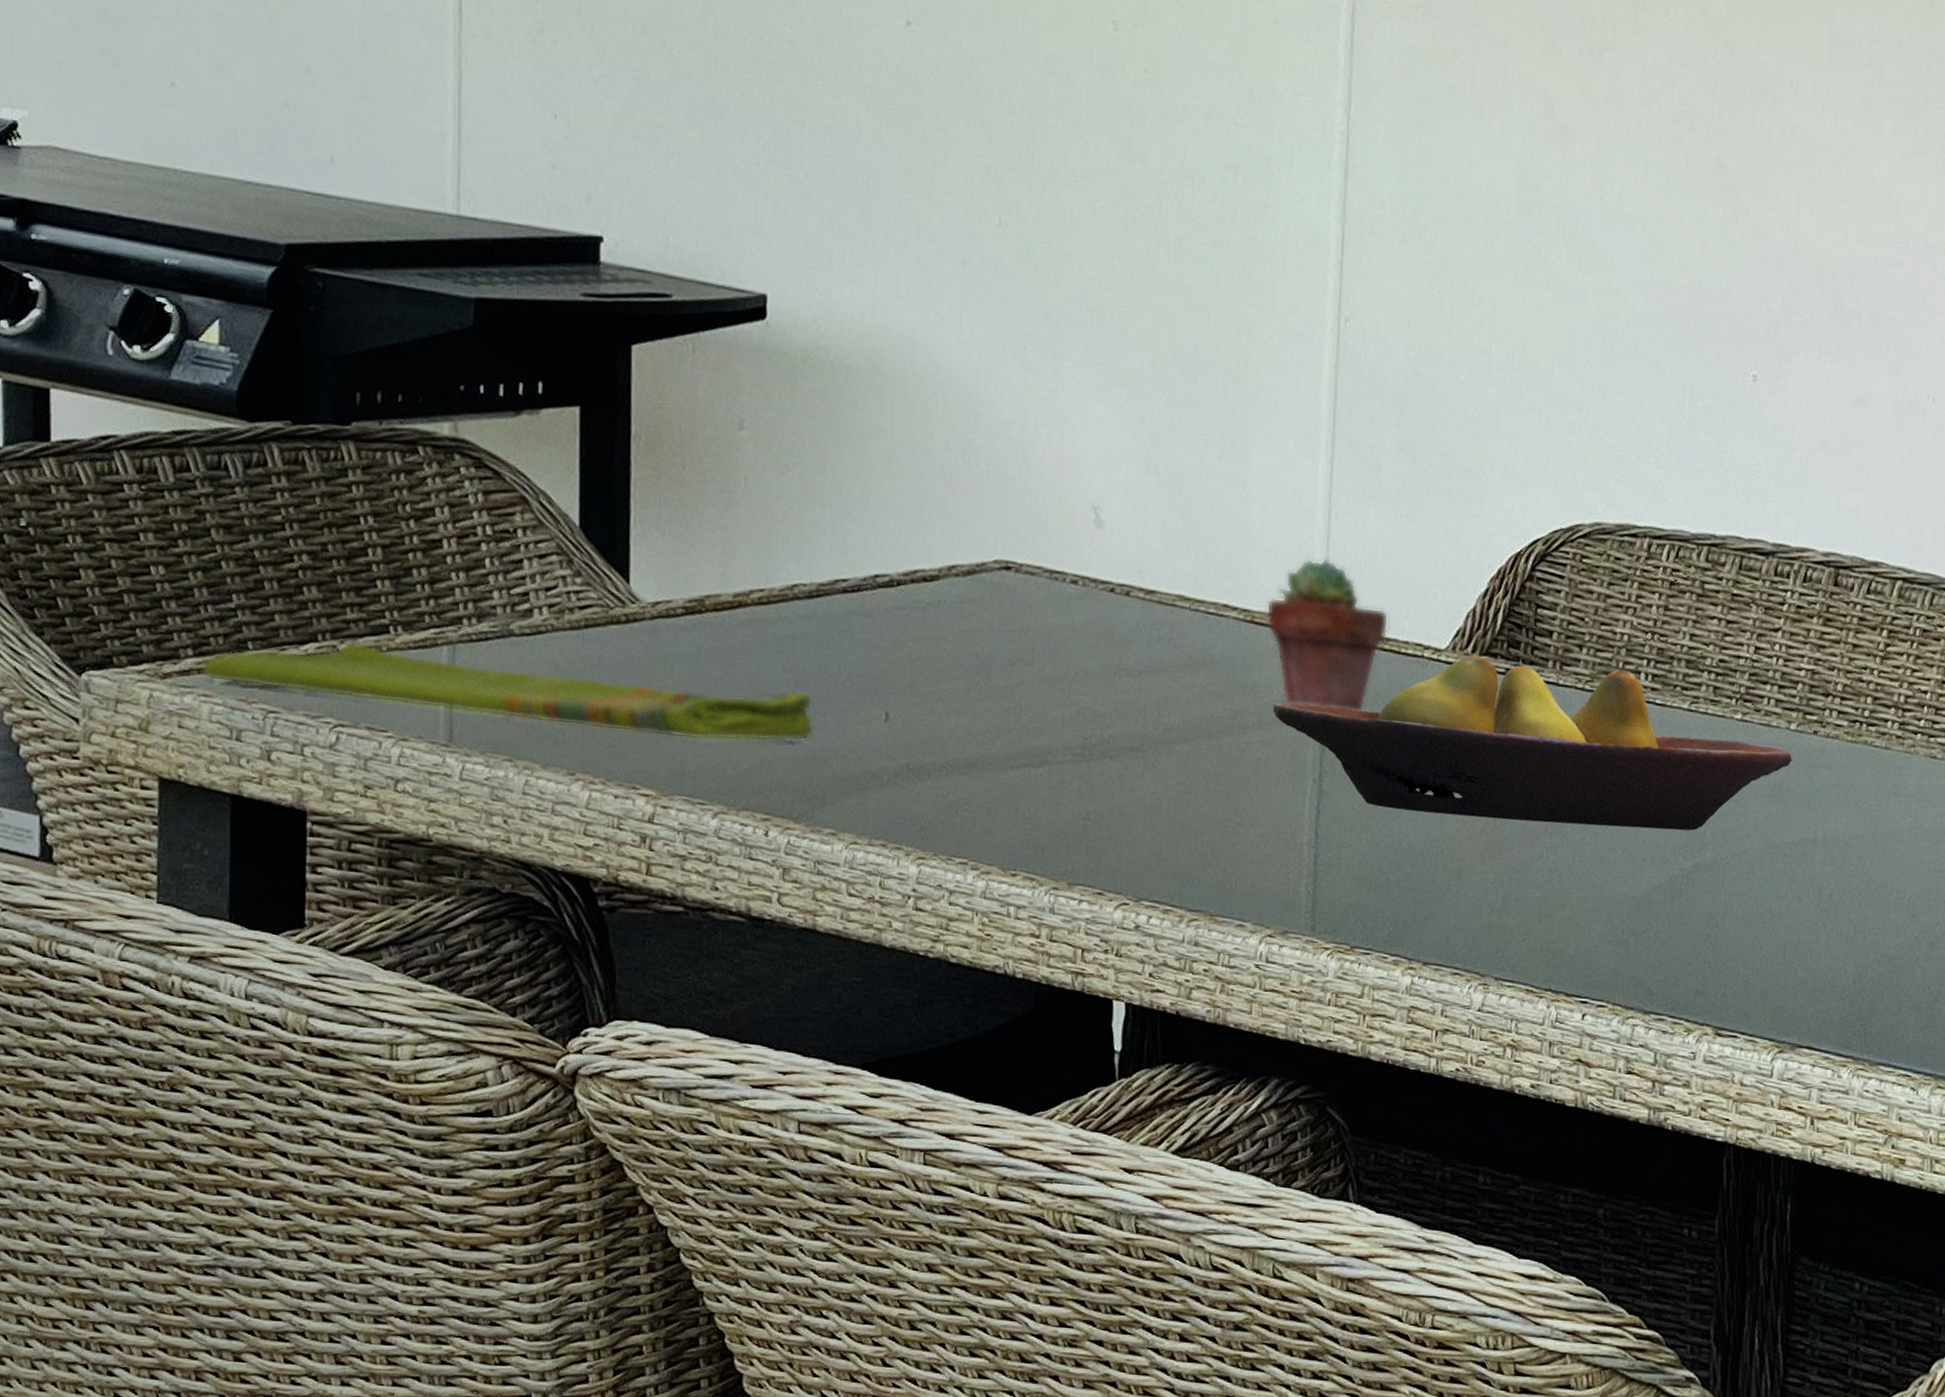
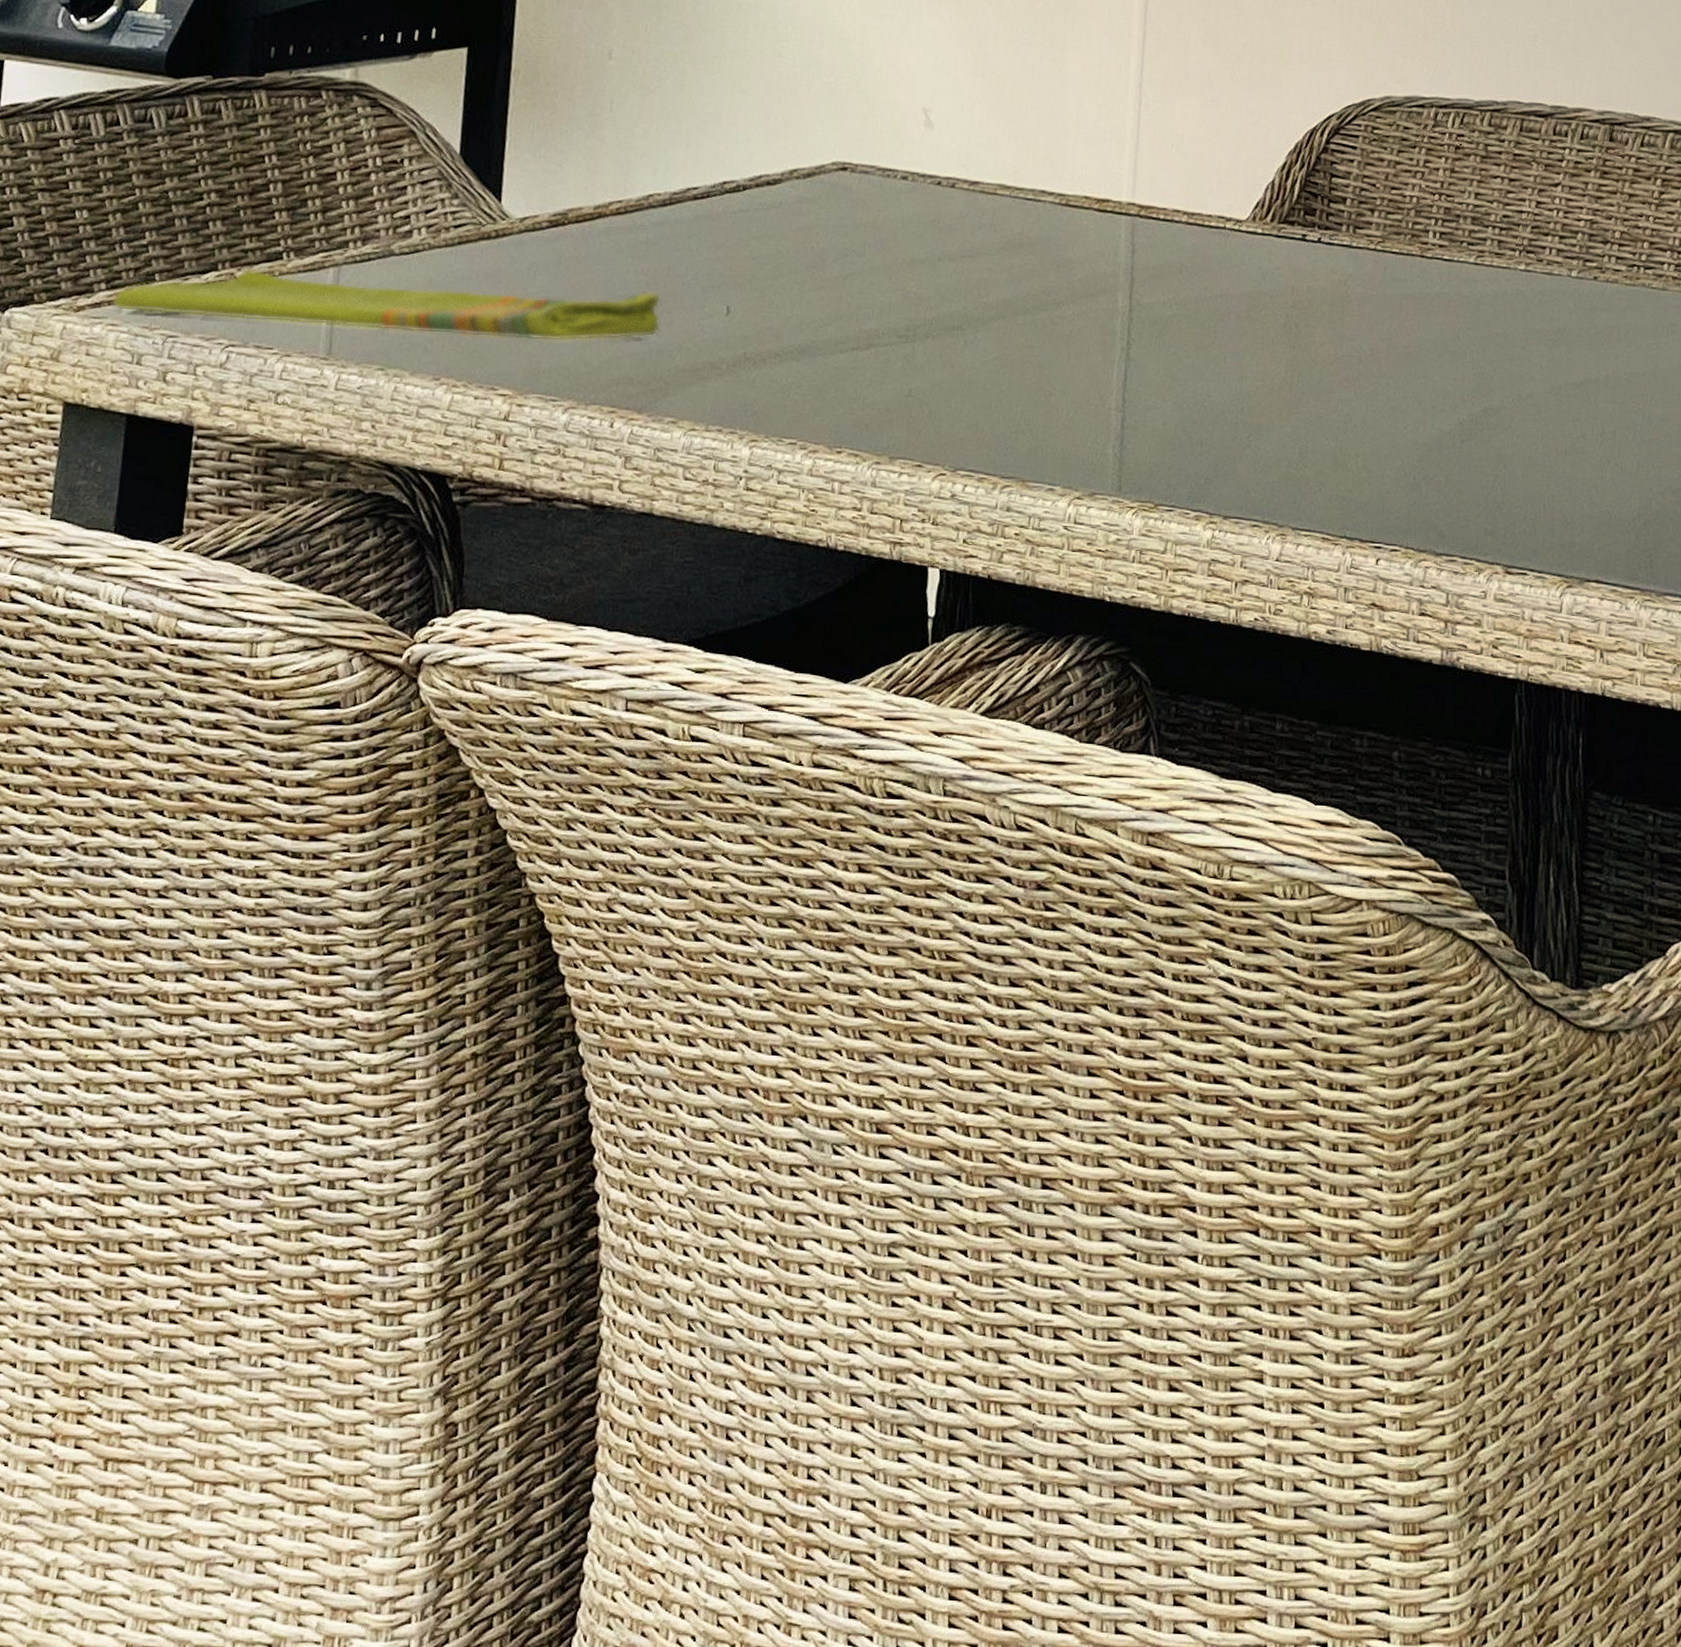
potted succulent: present [1265,558,1389,712] -> none [1079,143,1194,283]
fruit bowl: present [1272,655,1792,831] -> none [1084,224,1574,378]

